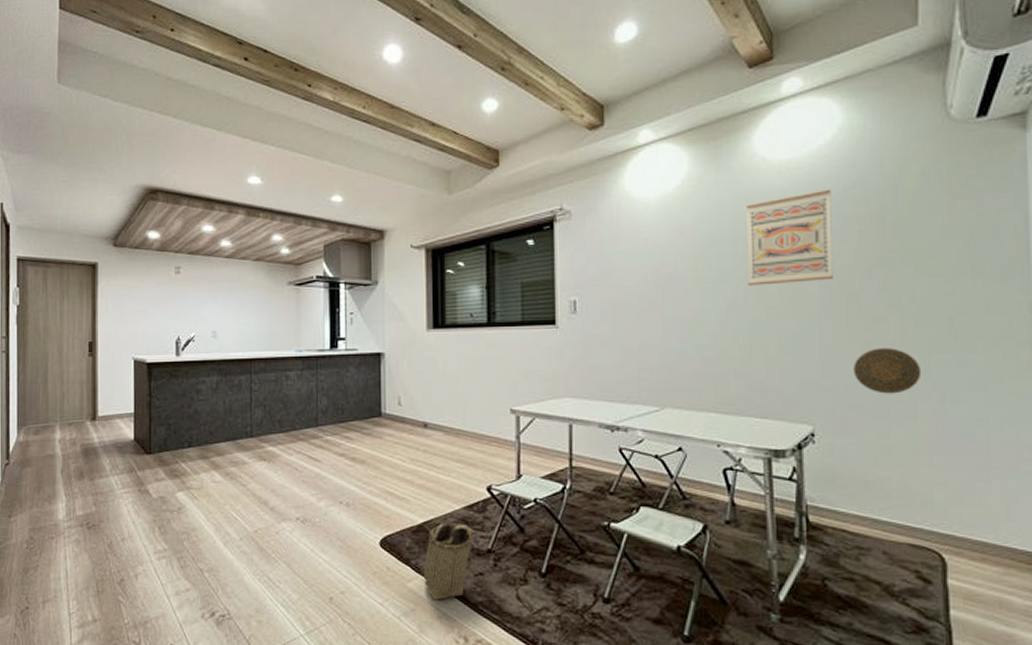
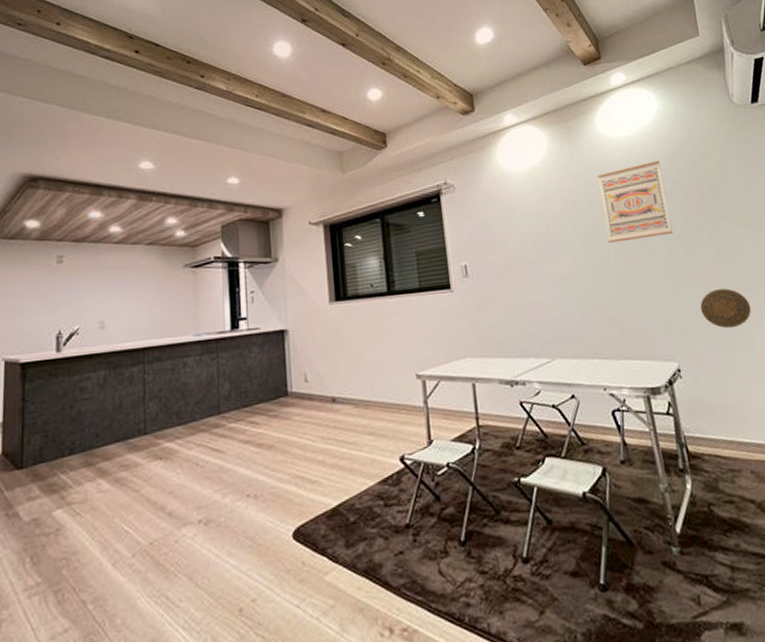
basket: present [421,523,480,600] -> none [339,500,396,591]

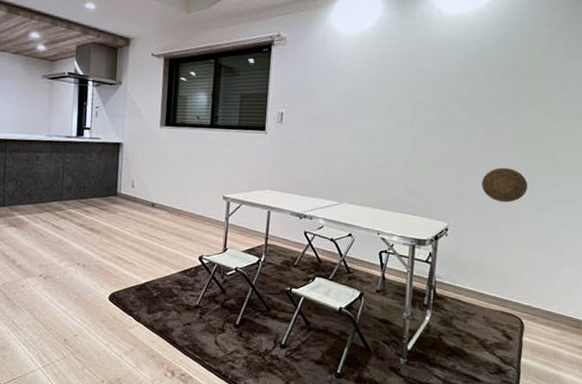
wall art: present [598,160,673,243] -> none [415,41,485,113]

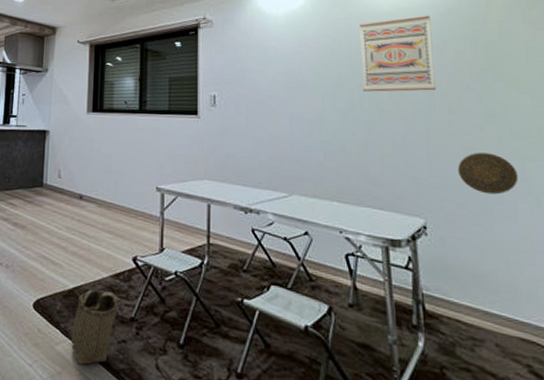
basket: none [141,284,190,343] -> present [69,289,124,365]
wall art: none [415,41,485,113] -> present [359,15,436,92]

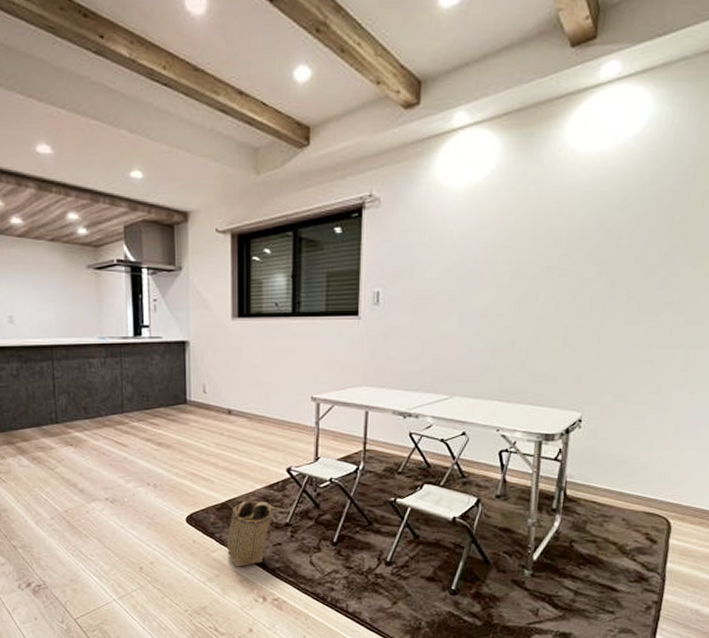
wall art: present [359,15,436,92] -> none [542,185,631,281]
decorative plate: present [458,152,519,195] -> none [623,343,682,385]

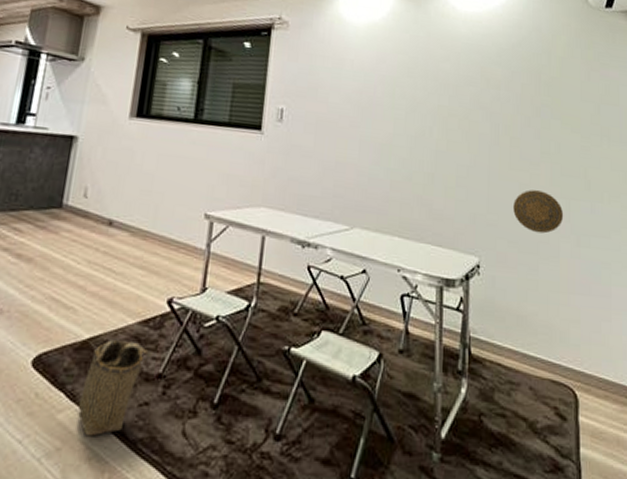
decorative plate: none [623,343,682,385] -> present [513,190,564,234]

